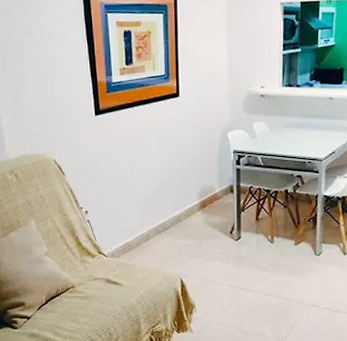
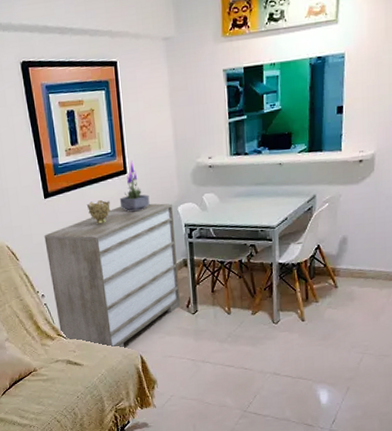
dresser: none [92,128,224,269] -> present [44,203,180,347]
decorative bowl: none [137,121,161,146] -> present [86,200,111,225]
potted plant: none [170,84,200,135] -> present [119,161,150,212]

